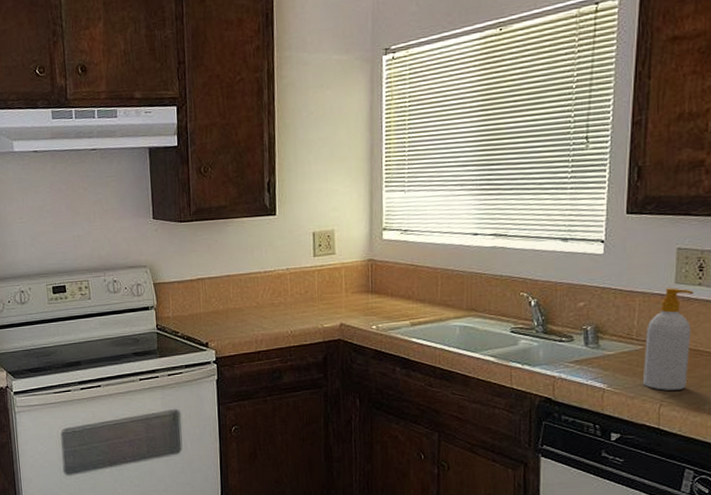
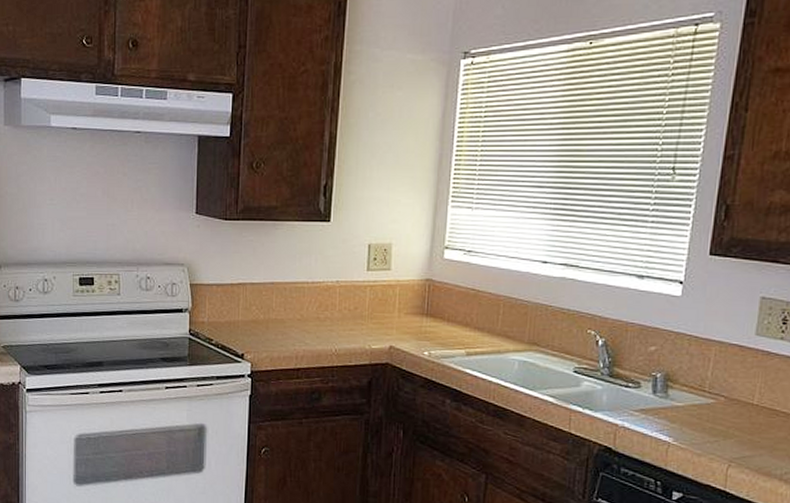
soap bottle: present [642,288,694,390] -> none [711,339,776,451]

